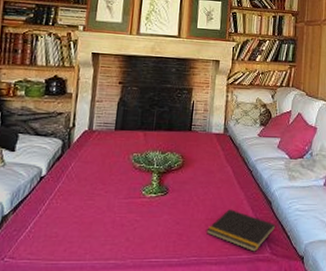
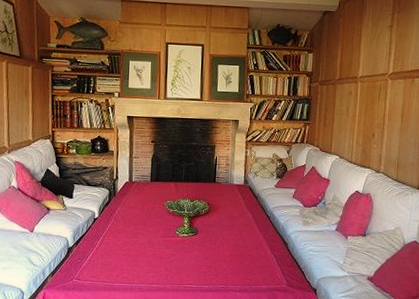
notepad: present [207,209,276,252] -> none [231,248,292,283]

